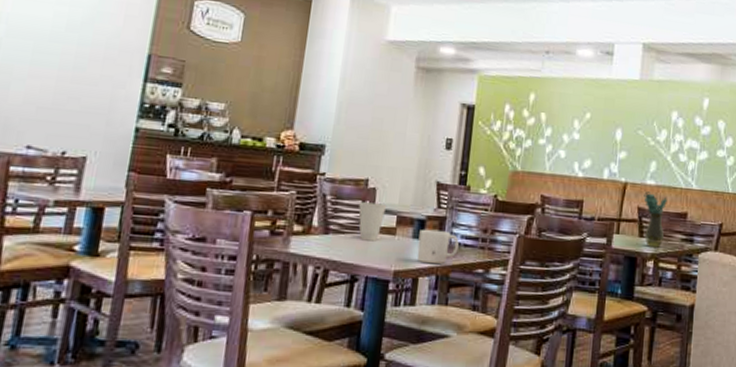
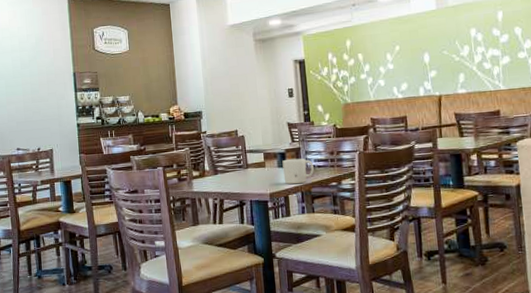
cup: present [358,202,387,242] -> none [234,146,255,175]
vase: present [644,190,668,248] -> none [457,98,483,144]

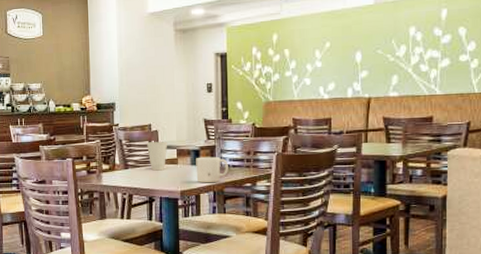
cup: none [234,146,255,175] -> present [147,141,168,171]

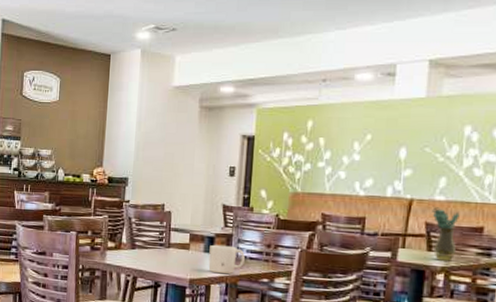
cup: present [147,141,168,171] -> none [158,223,181,255]
vase: none [388,102,412,150] -> present [432,206,460,261]

